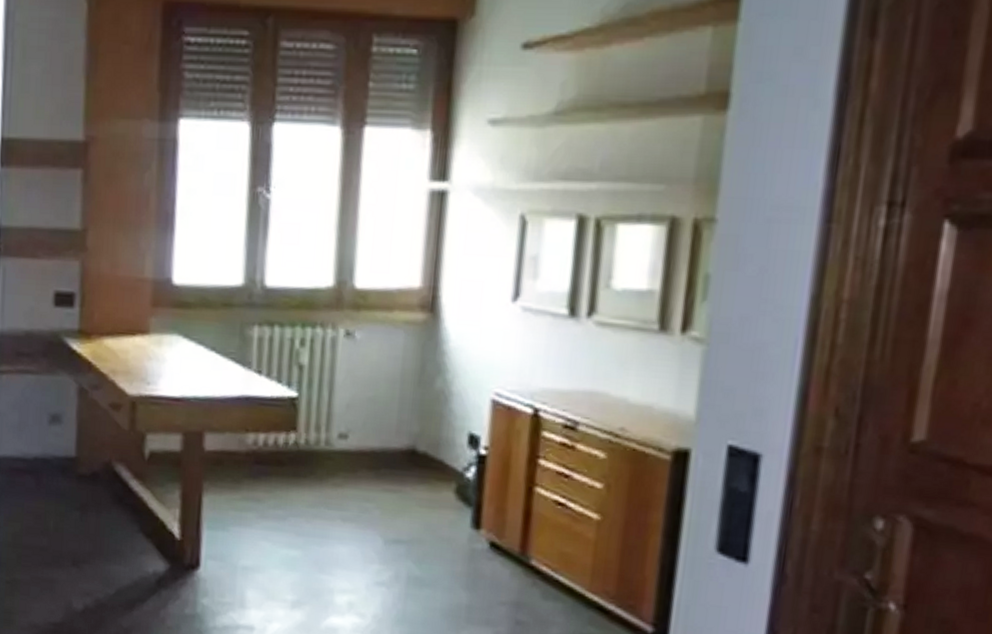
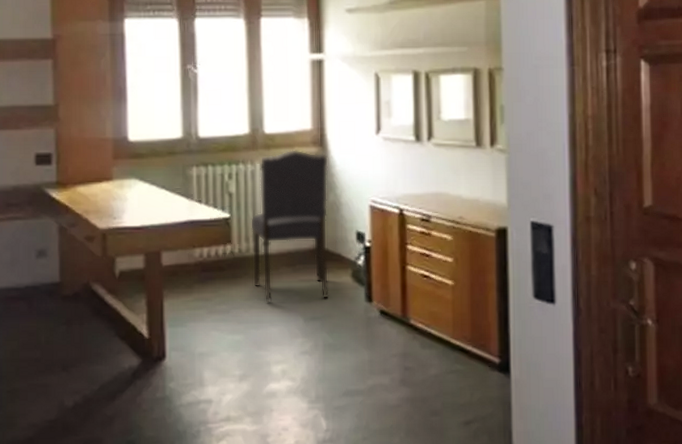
chair: none [319,313,441,519] -> present [250,150,329,302]

